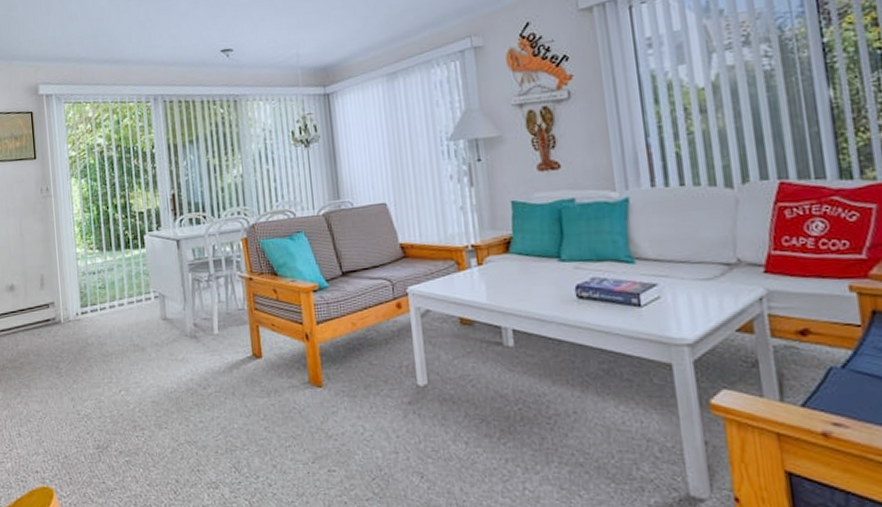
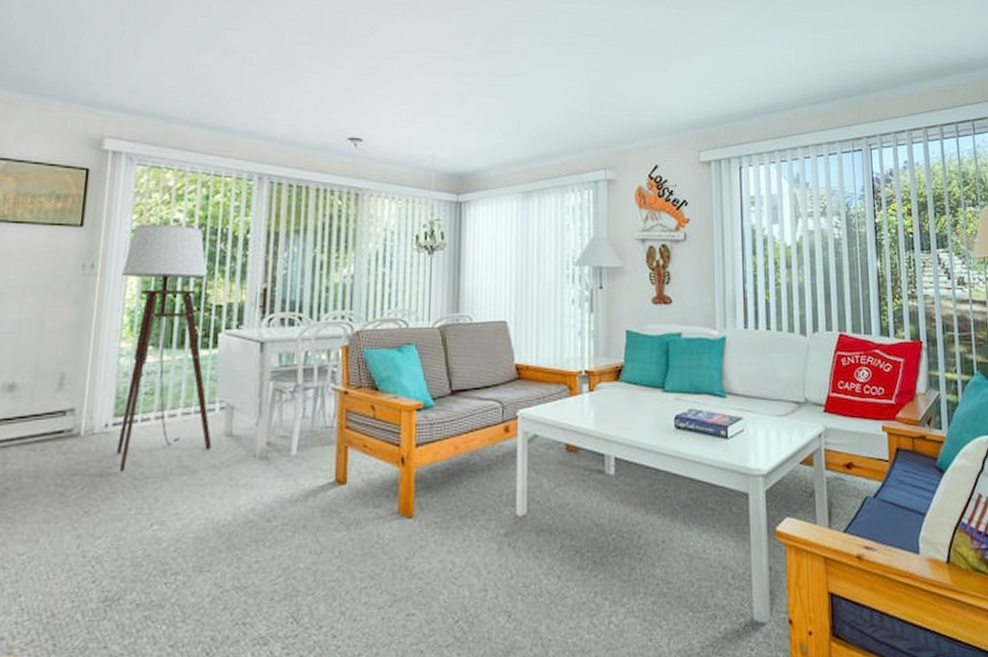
floor lamp: none [68,148,153,351] -> present [117,223,212,473]

